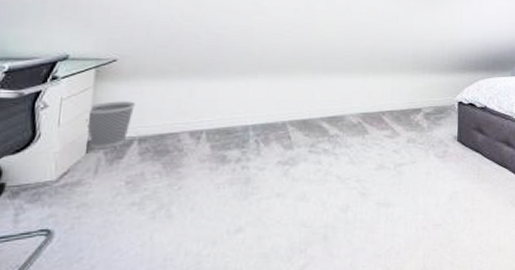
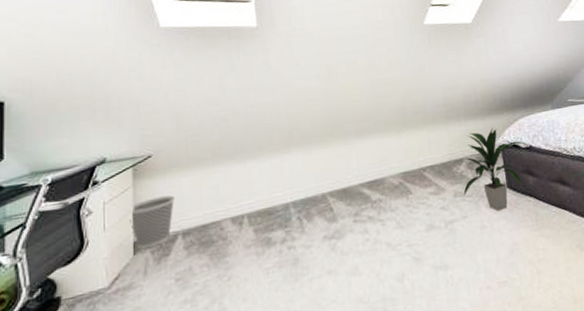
indoor plant: none [416,84,478,160] -> present [463,127,522,210]

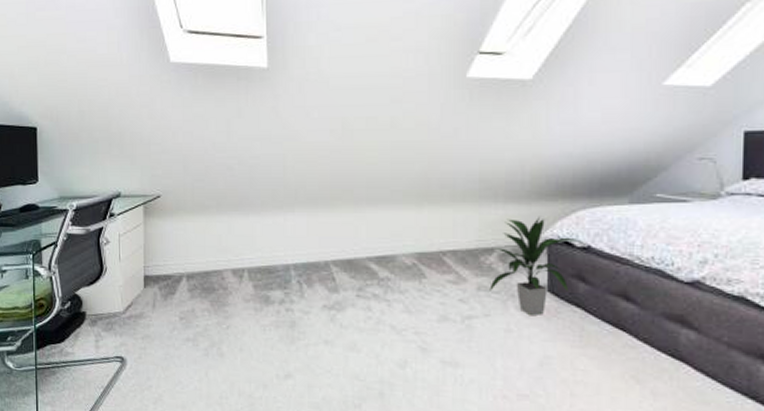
wastebasket: present [130,195,176,250] -> none [141,237,181,285]

